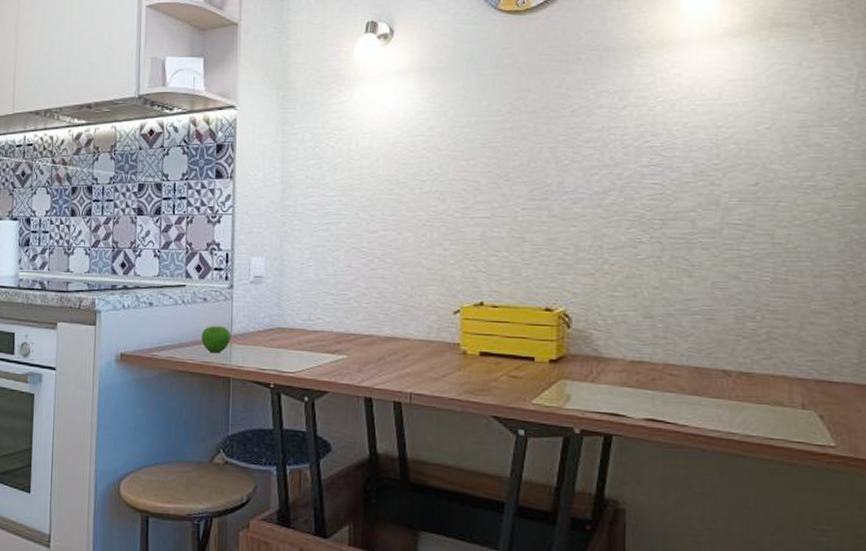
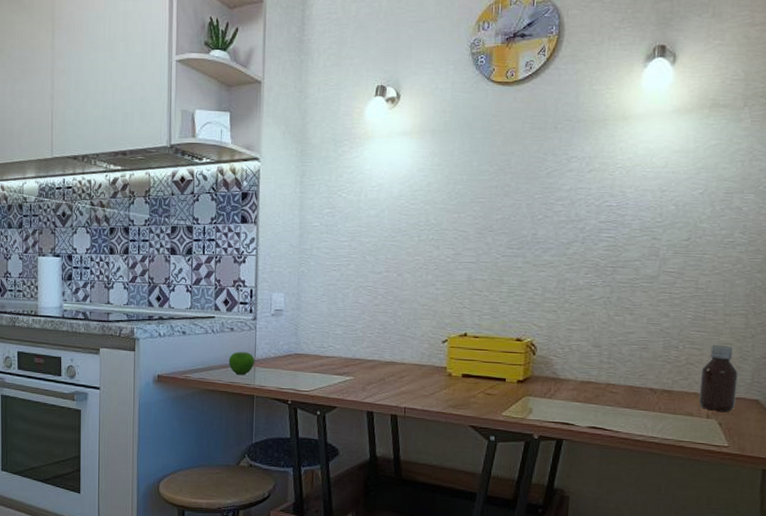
bottle: none [788,314,839,401] -> present [698,344,738,412]

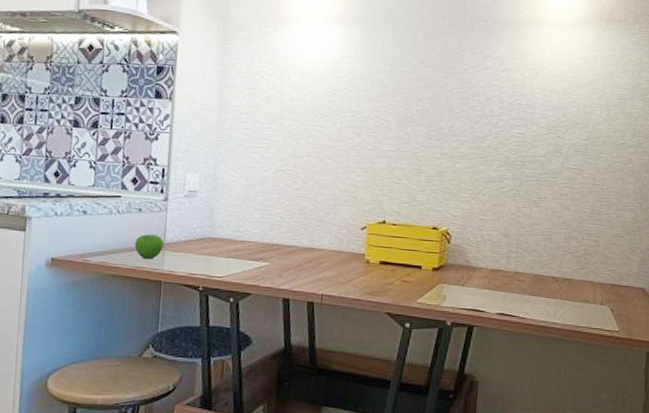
bottle: present [698,344,738,412] -> none [594,237,628,299]

